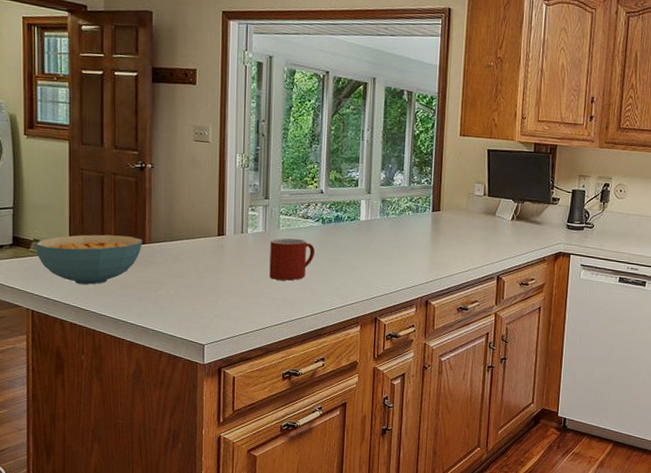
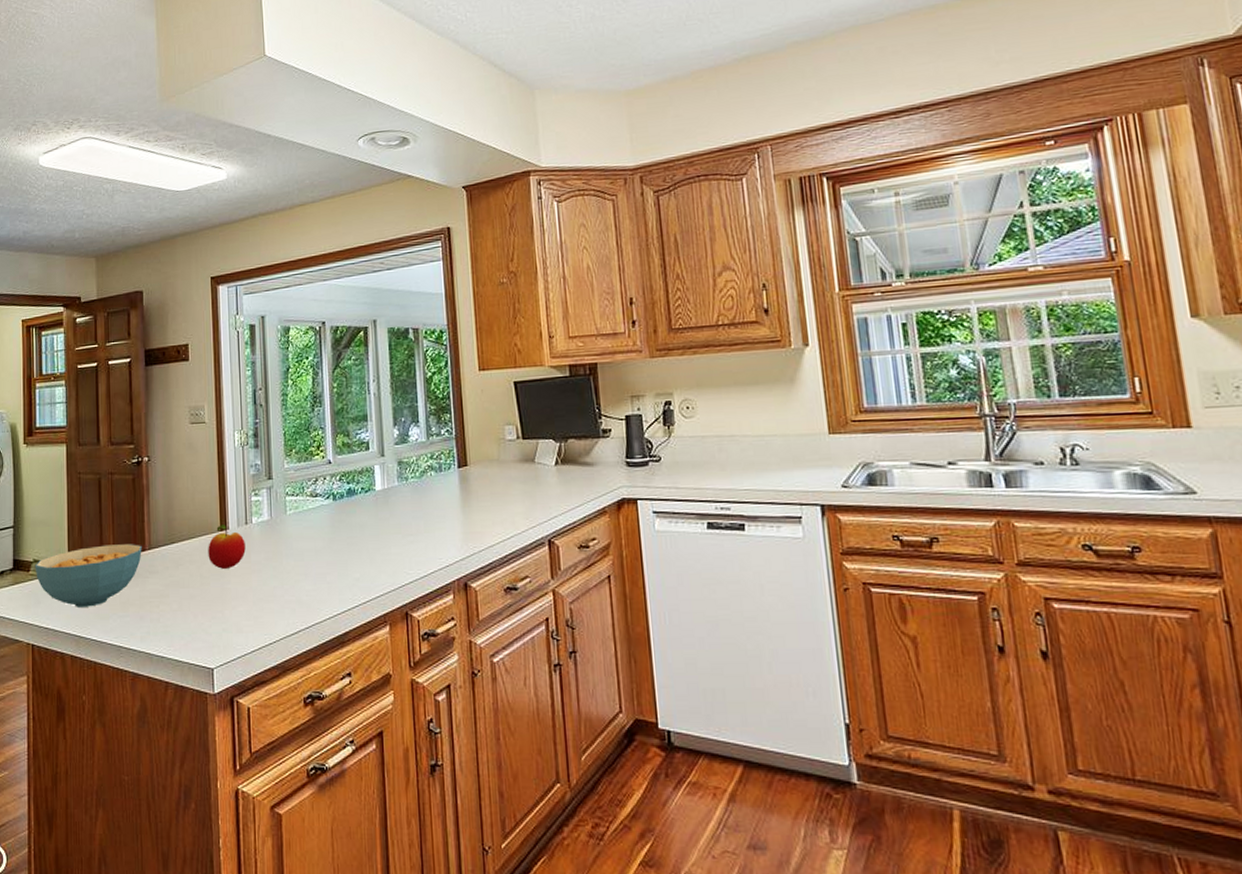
apple: none [205,231,240,268] -> present [208,524,246,569]
mug: present [269,238,315,281] -> none [278,522,328,577]

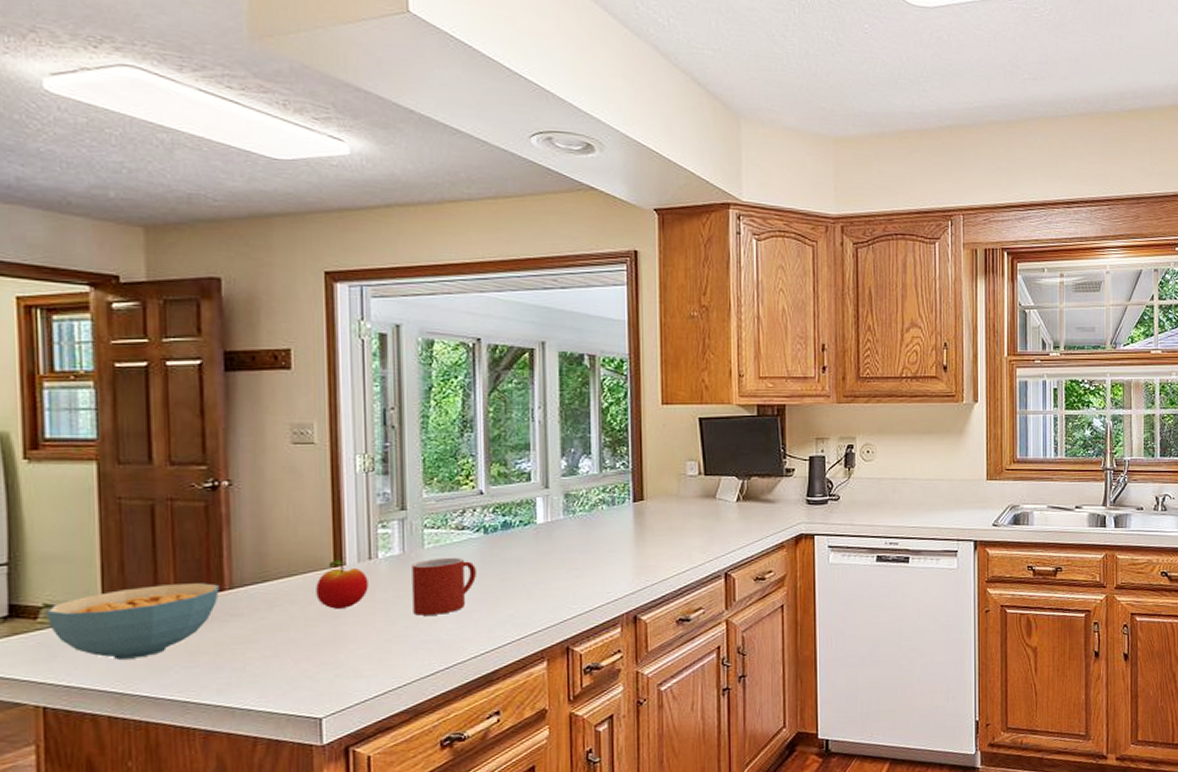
mug: none [278,522,328,577] -> present [412,557,476,616]

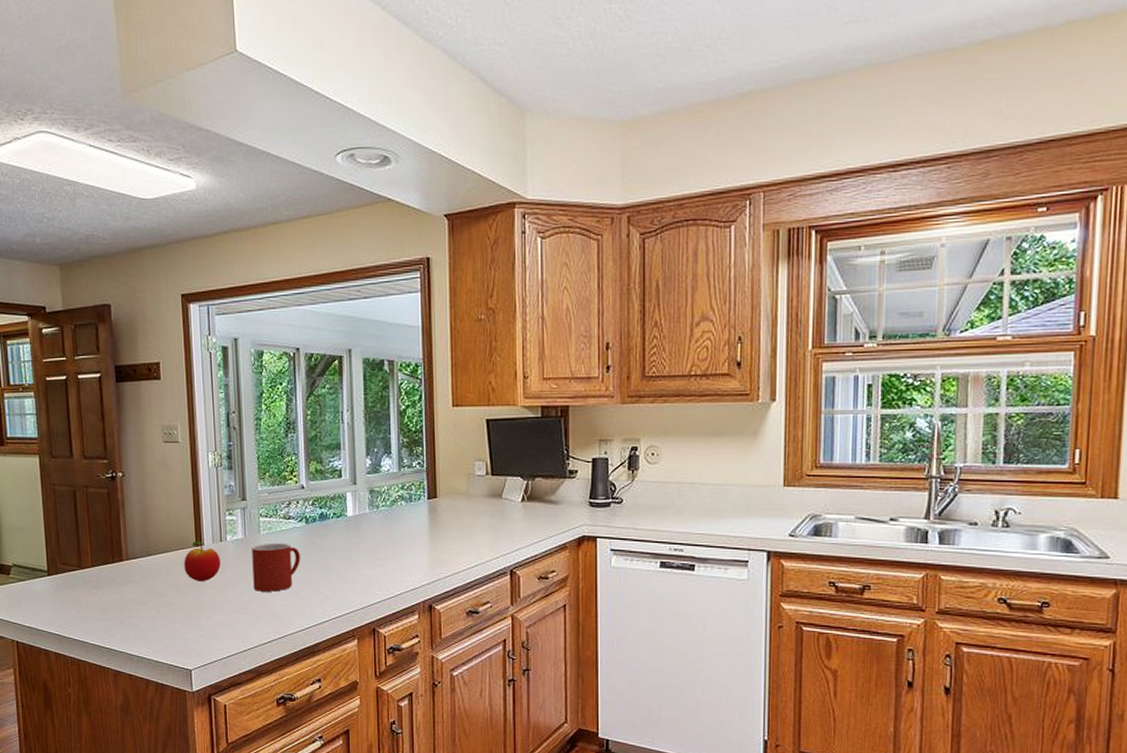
cereal bowl: present [46,583,219,660] -> none [14,554,120,610]

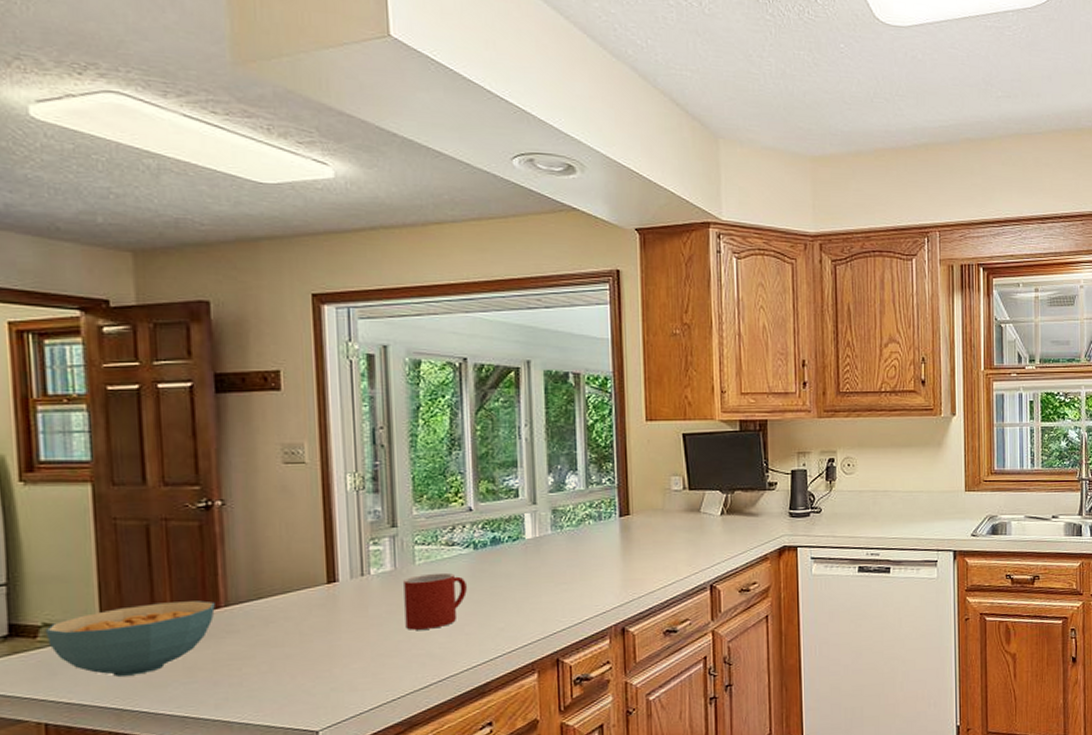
cereal bowl: none [14,554,120,610] -> present [45,600,215,677]
apple: present [184,541,221,581] -> none [310,576,361,625]

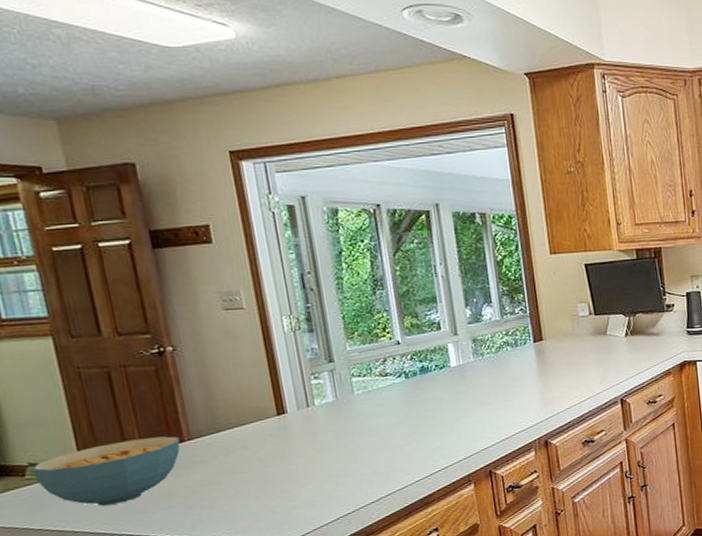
mug: present [404,572,467,630] -> none [345,400,403,453]

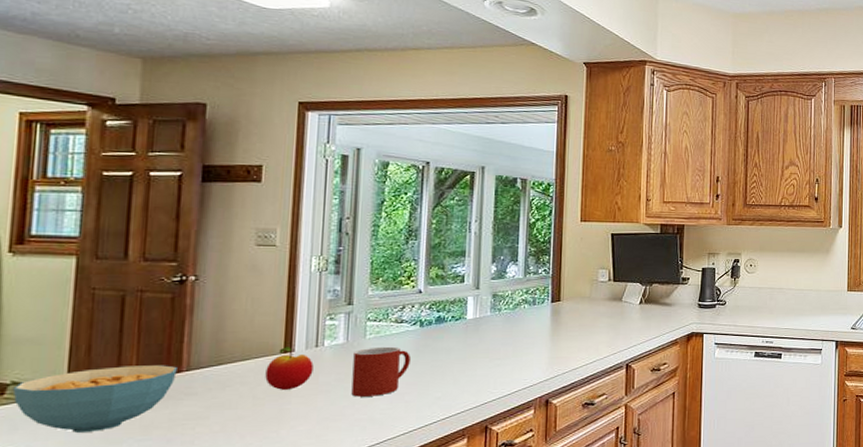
apple: none [263,409,311,452] -> present [265,347,314,390]
mug: none [345,400,403,453] -> present [351,346,410,397]

